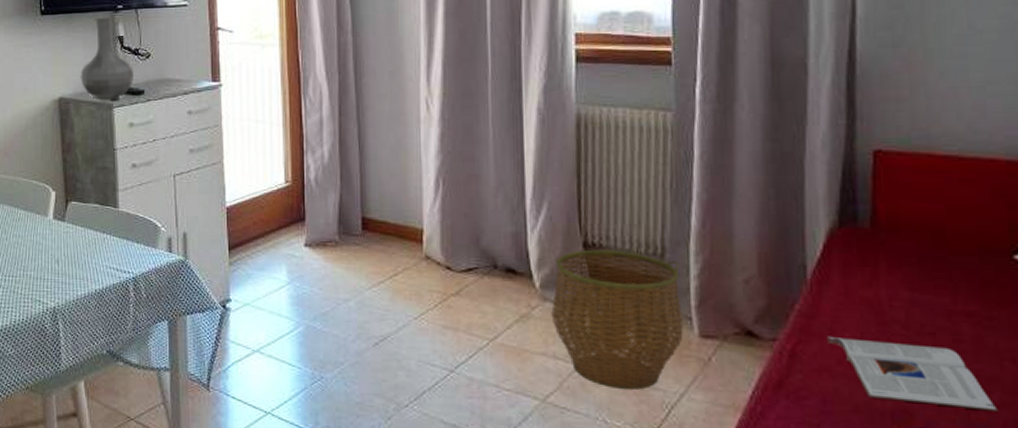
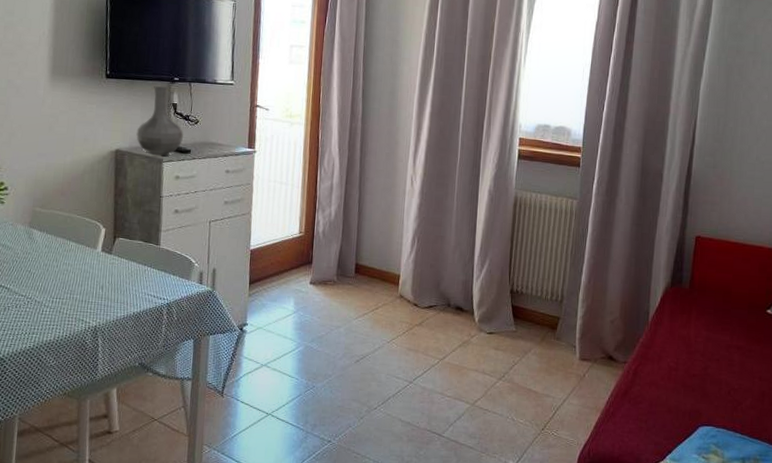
basket: present [551,249,684,390] -> none [484,295,571,397]
magazine: present [827,336,998,412] -> none [657,360,749,412]

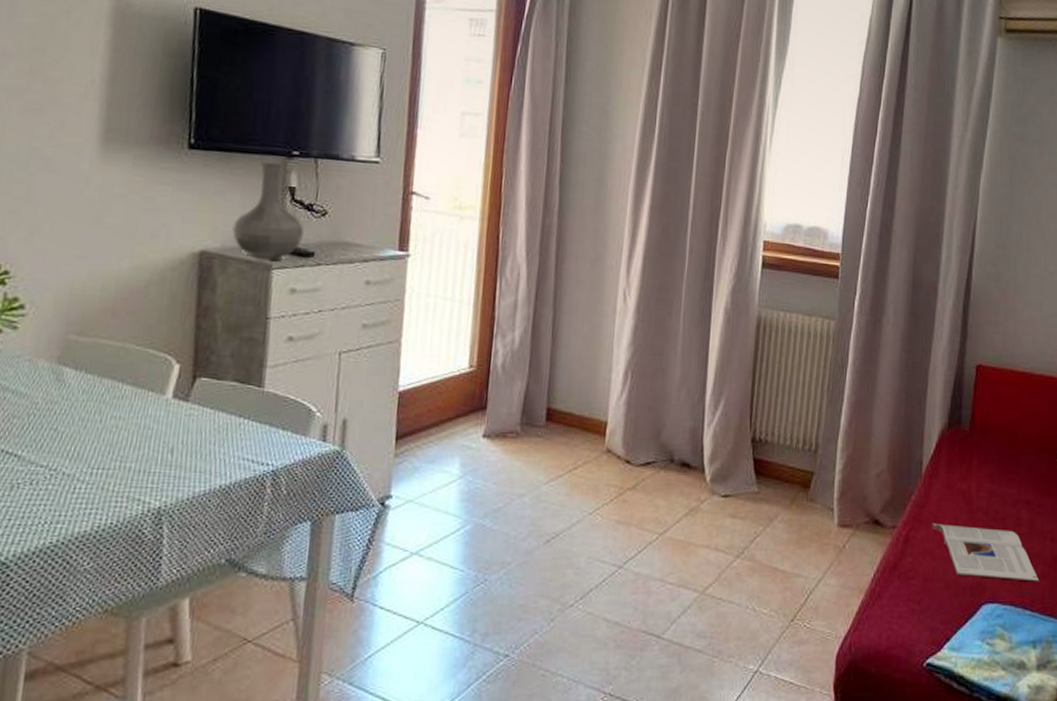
magazine: none [657,360,749,412] -> present [932,522,1040,582]

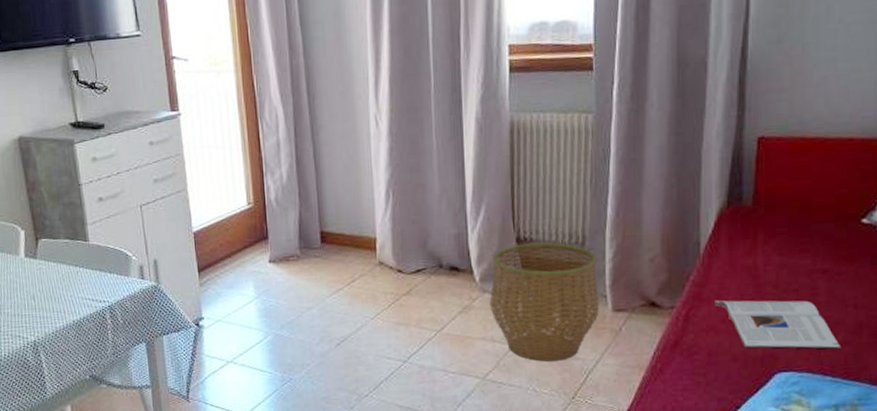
vase: present [232,162,304,261] -> none [37,52,93,138]
basket: none [717,445,828,577] -> present [489,242,599,362]

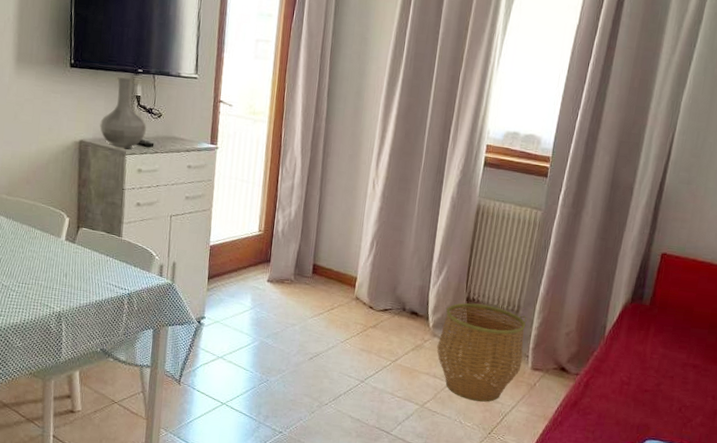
vase: none [37,52,93,138] -> present [99,77,146,149]
magazine: present [714,300,842,349] -> none [609,374,699,429]

